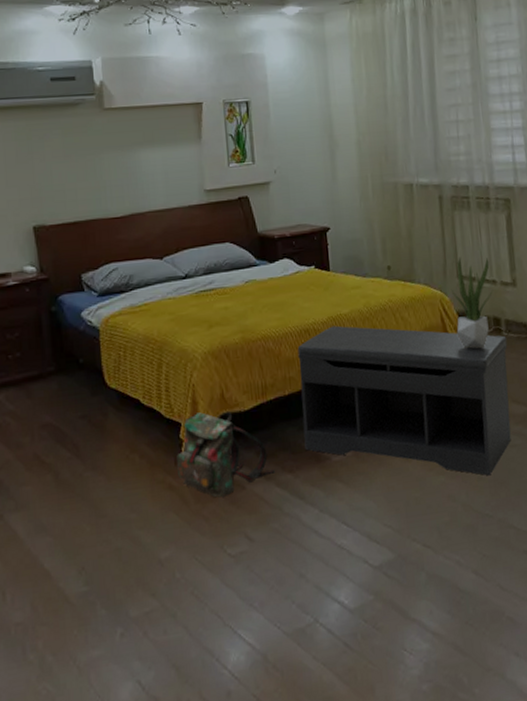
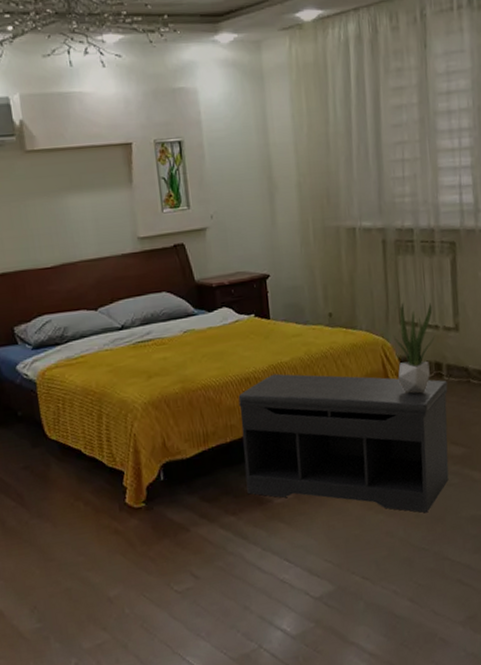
backpack: present [177,412,275,498] -> none [121,459,218,540]

